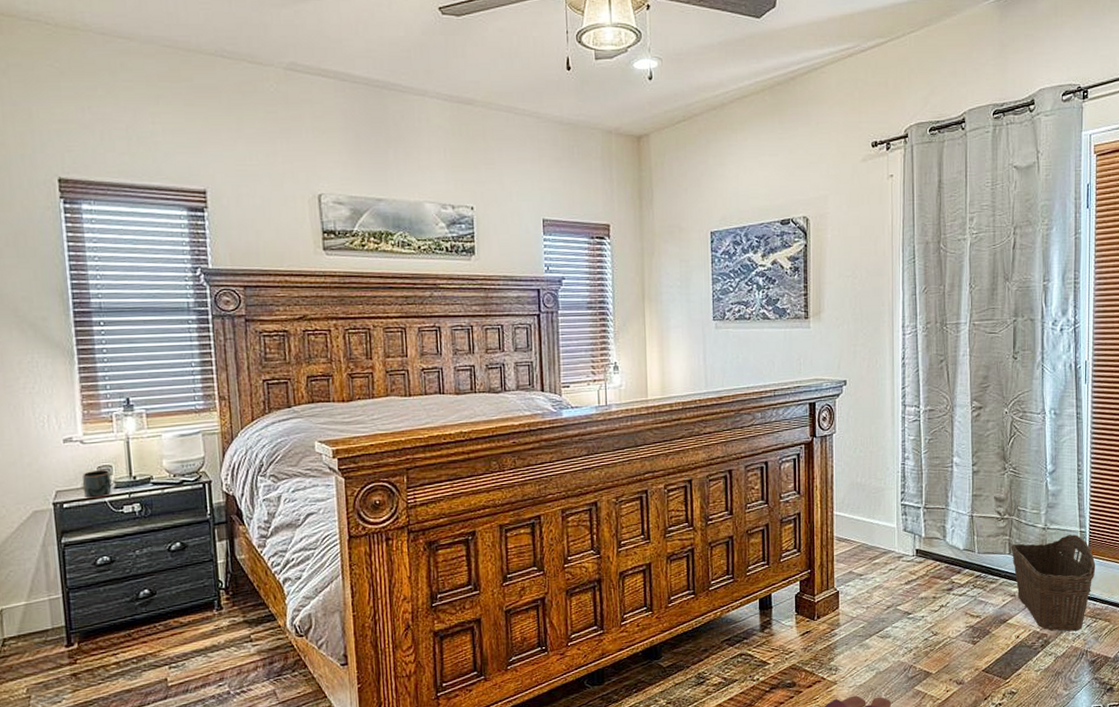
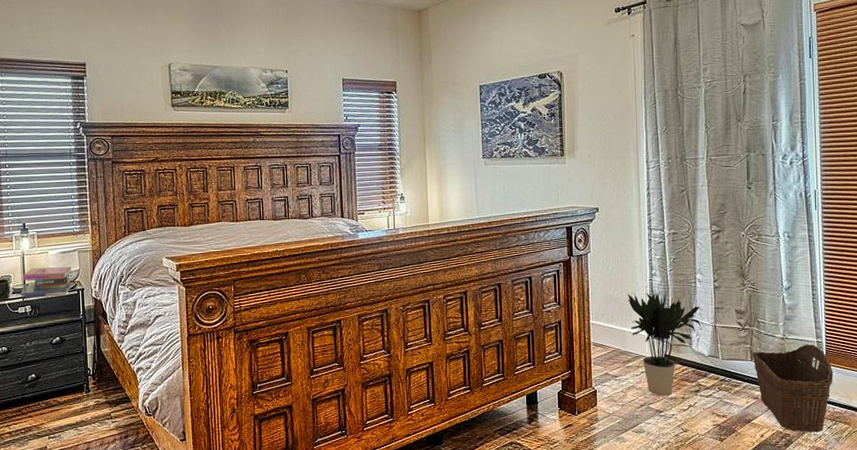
books: none [126,453,195,494] -> present [21,267,72,299]
potted plant: none [876,477,957,596] -> present [627,291,701,396]

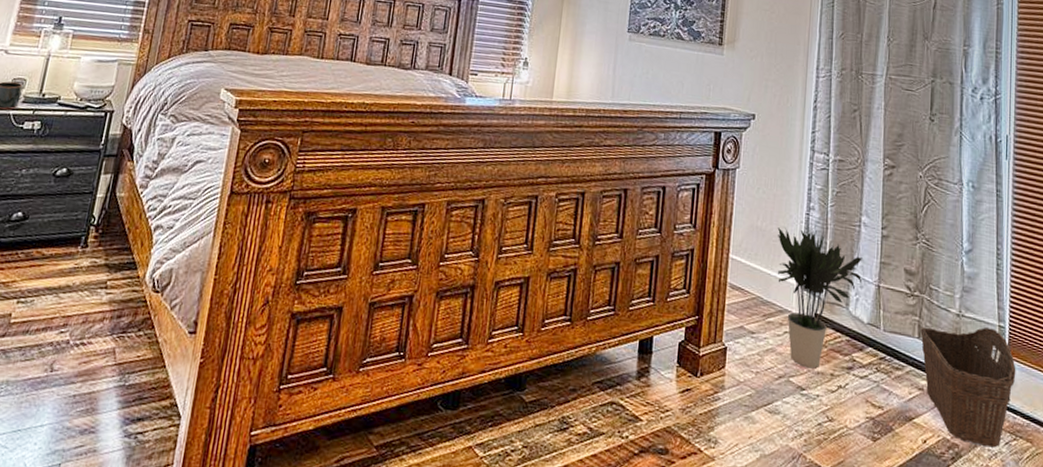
books: present [21,267,72,299] -> none [32,74,106,117]

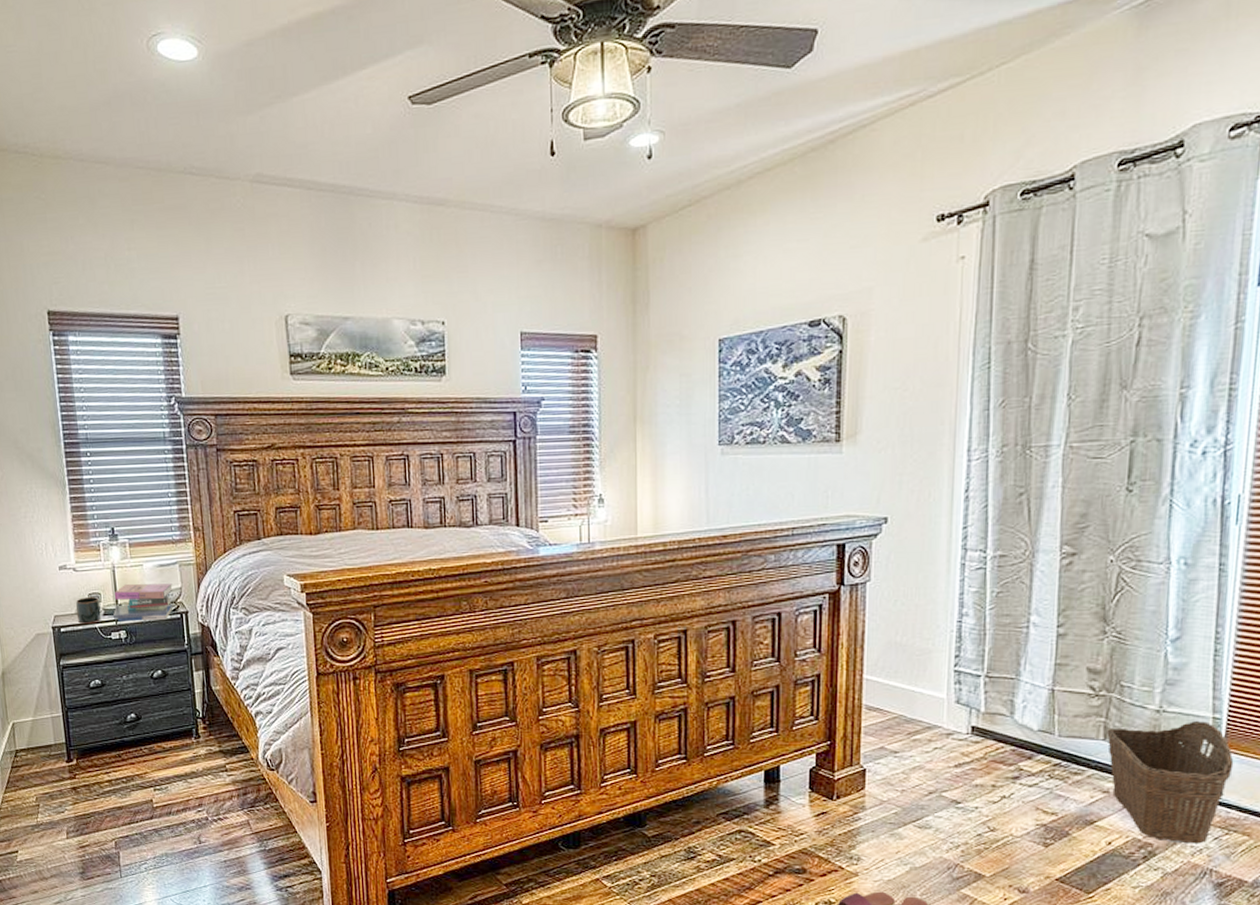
books: none [32,74,106,117] -> present [113,584,174,622]
potted plant: present [777,227,864,369] -> none [921,638,1033,782]

